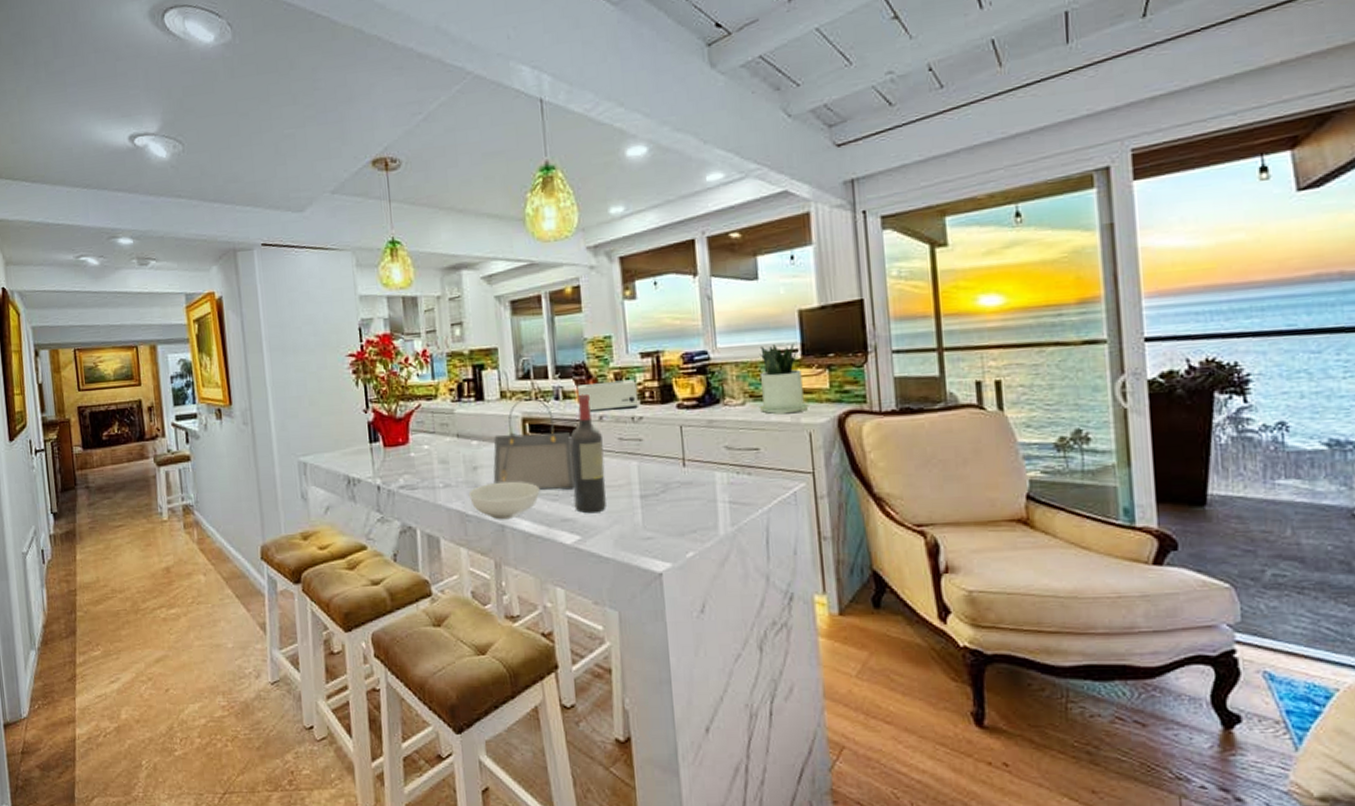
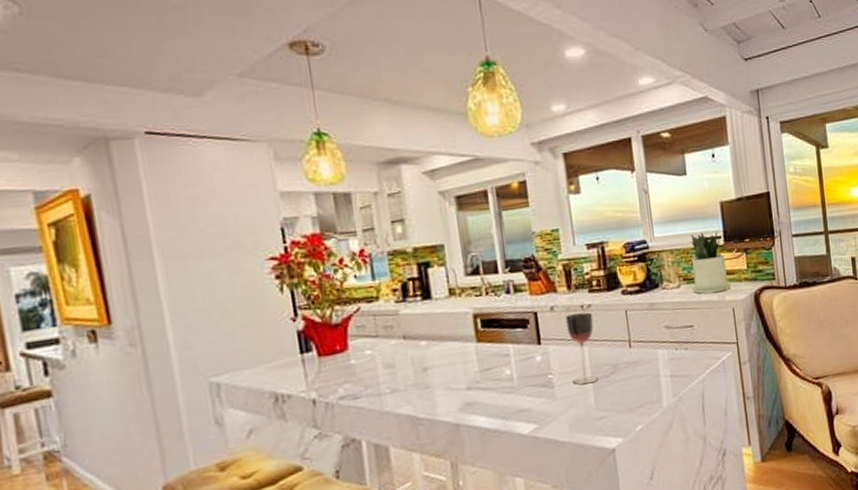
bowl: present [468,481,540,520] -> none [418,377,495,420]
handbag: present [493,397,575,490] -> none [444,293,529,384]
wine bottle: present [570,393,607,513] -> none [522,285,561,402]
toaster: present [576,379,639,413] -> none [527,270,588,304]
wineglass: none [615,424,647,501] -> present [566,312,598,385]

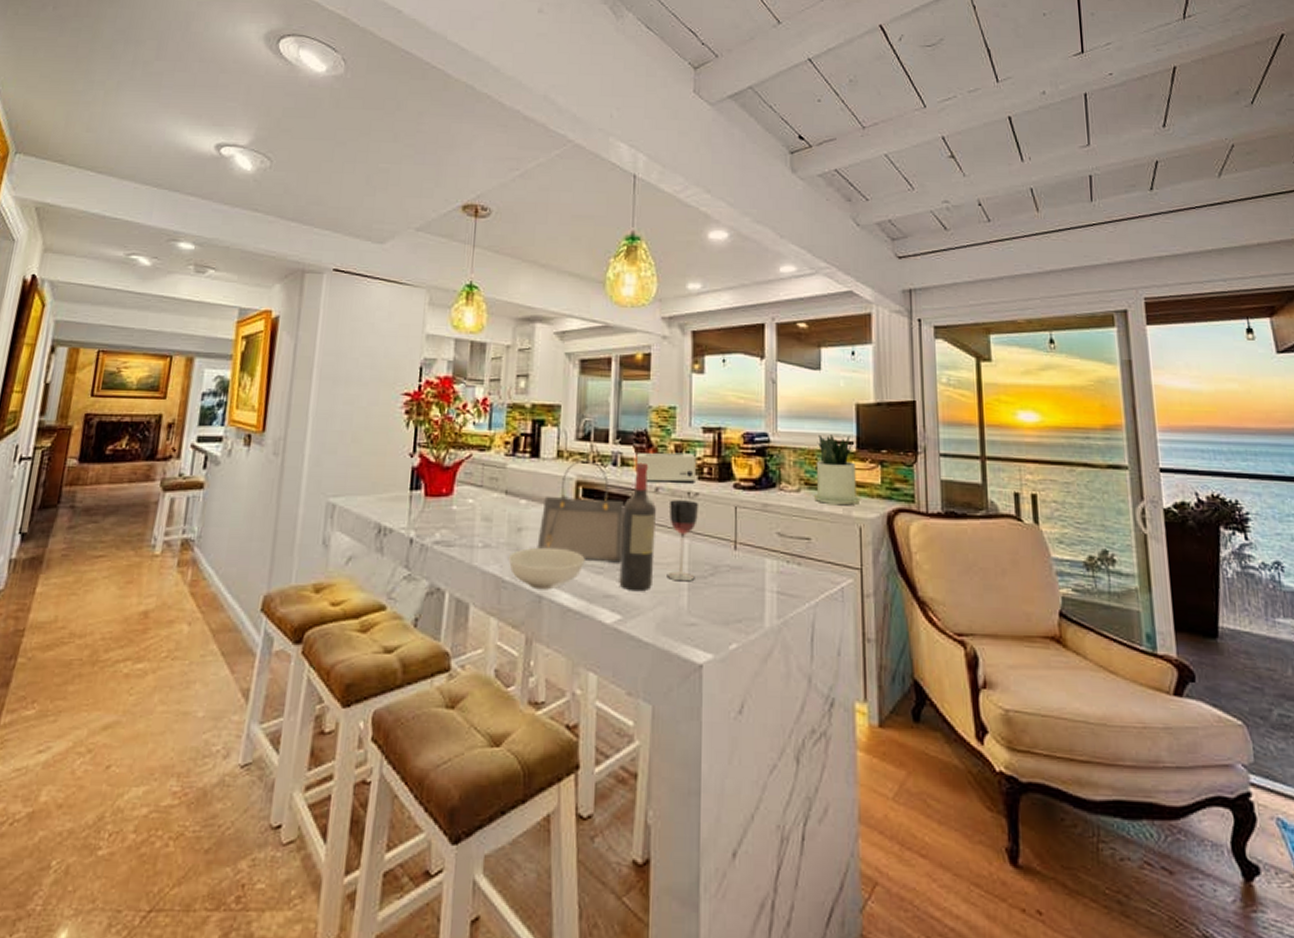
bowl: none [418,377,495,420] -> present [508,547,585,590]
handbag: none [444,293,529,384] -> present [537,460,625,561]
wine bottle: none [522,285,561,402] -> present [619,462,656,590]
toaster: none [527,270,588,304] -> present [636,452,697,484]

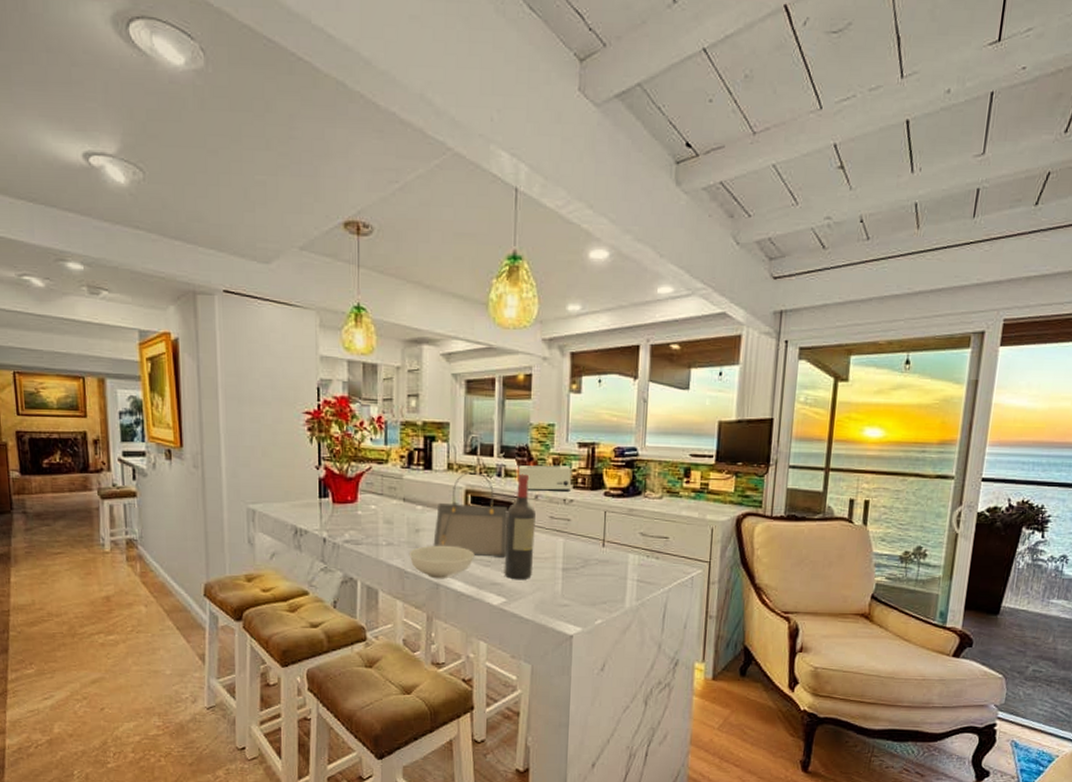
wineglass: present [667,500,699,582] -> none [544,506,574,572]
planter: present [813,435,861,506] -> none [673,449,715,511]

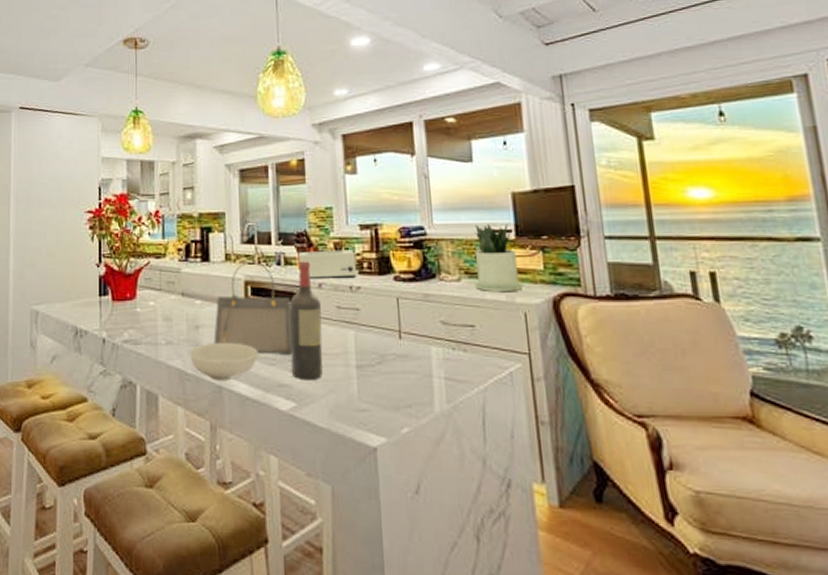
planter: none [673,449,715,511] -> present [474,223,524,293]

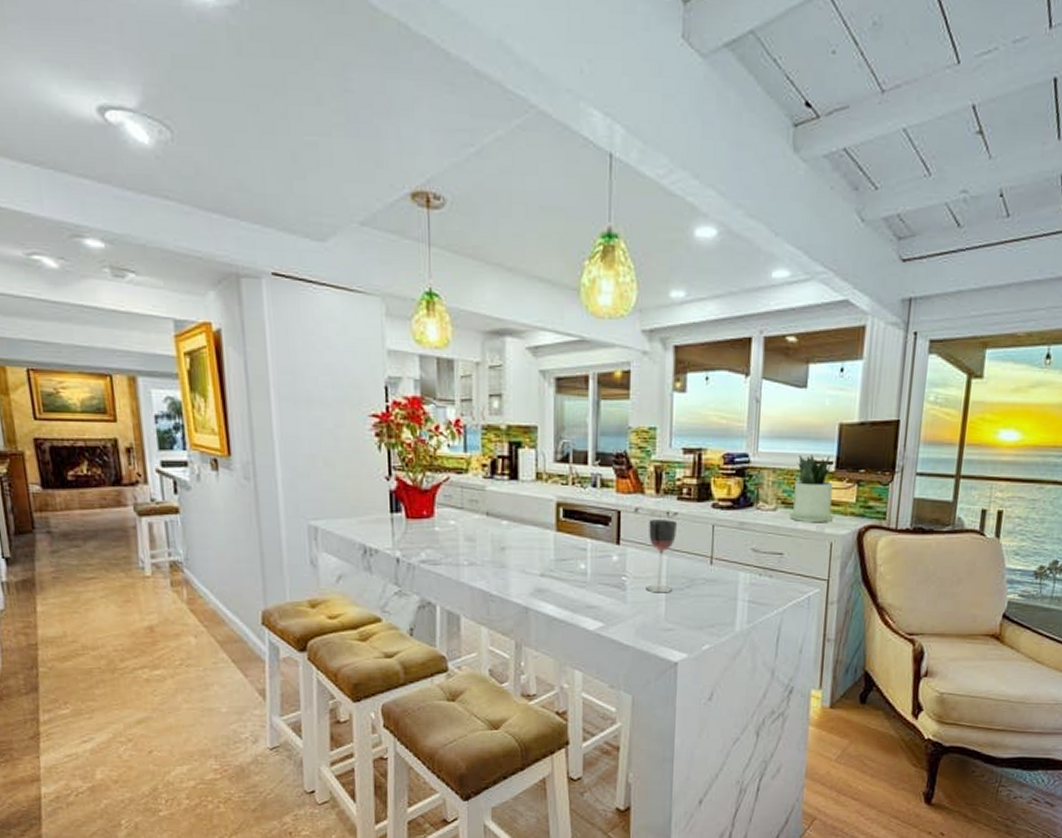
bowl: present [189,342,258,381] -> none [494,564,568,603]
handbag: present [214,262,293,353] -> none [521,482,605,576]
wine bottle: present [290,261,323,379] -> none [601,484,636,601]
toaster: present [298,250,358,280] -> none [615,473,677,504]
wineglass: none [333,294,363,370] -> present [646,519,678,593]

